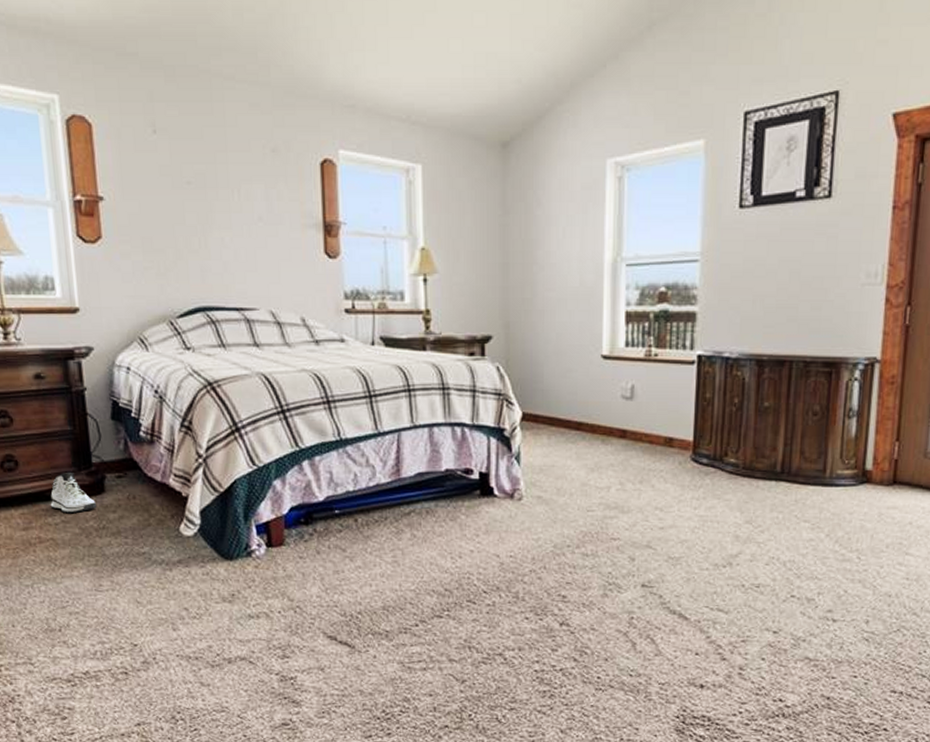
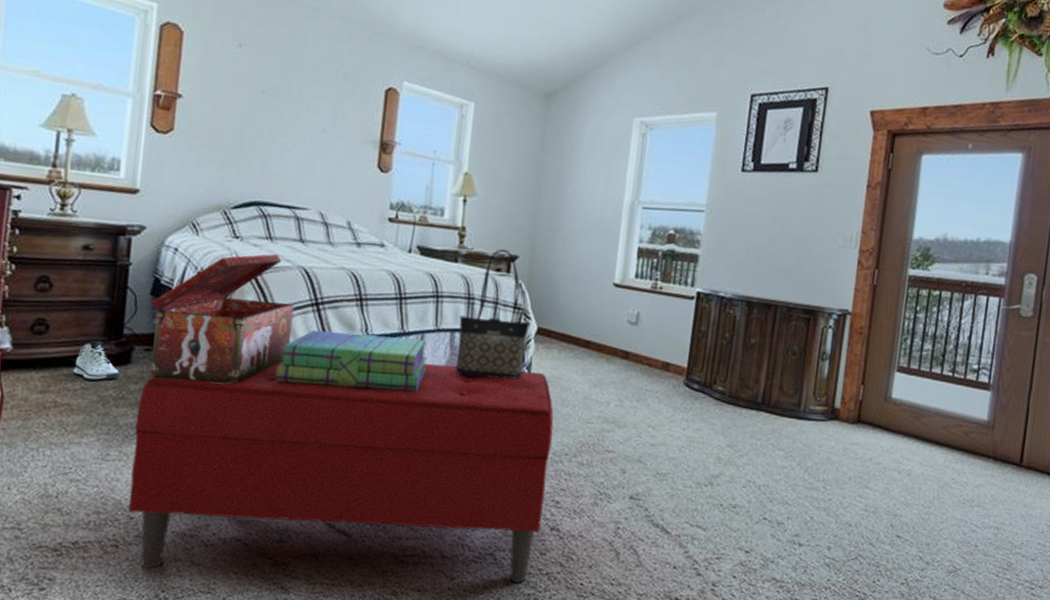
decorative box: none [113,362,262,505] -> present [150,253,294,384]
bench: none [120,462,551,692] -> present [128,360,554,583]
stack of books: none [252,438,408,497] -> present [275,330,428,391]
tote bag: none [436,331,513,473] -> present [455,249,530,379]

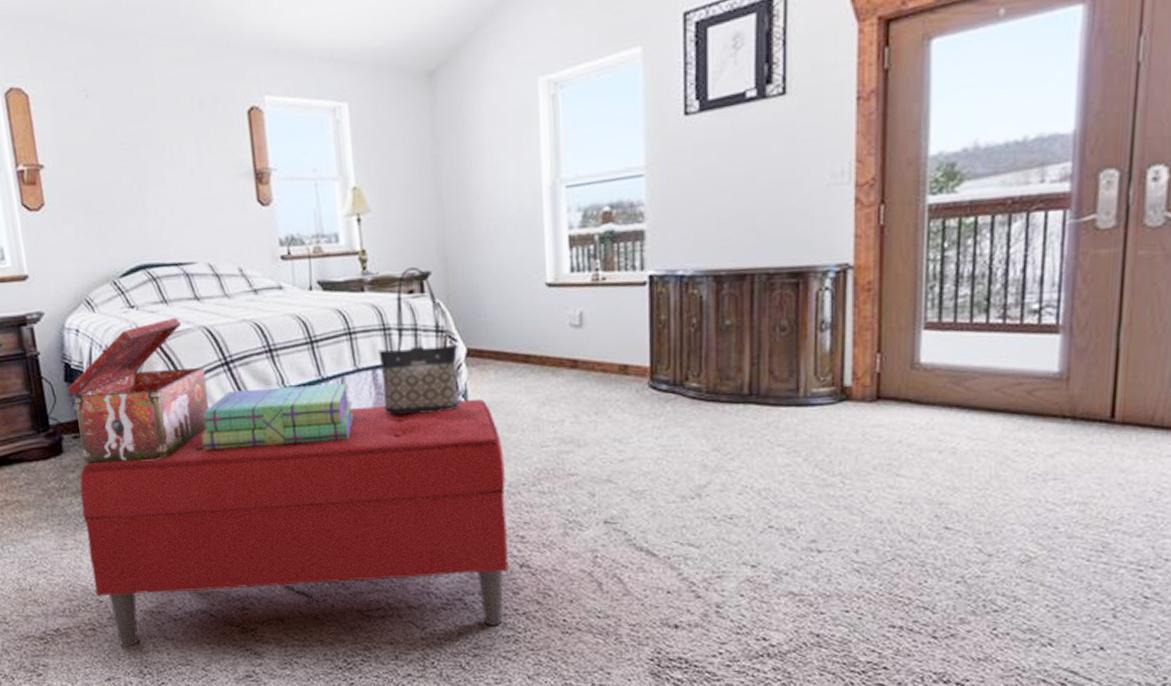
sneaker: present [73,341,120,381] -> none [13,436,57,476]

